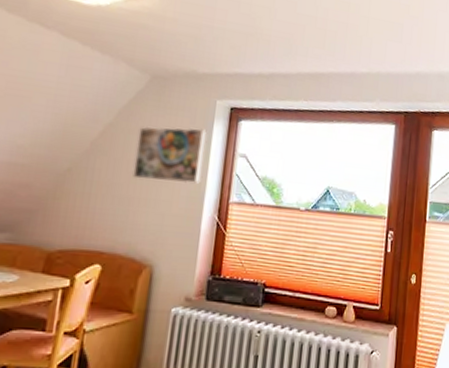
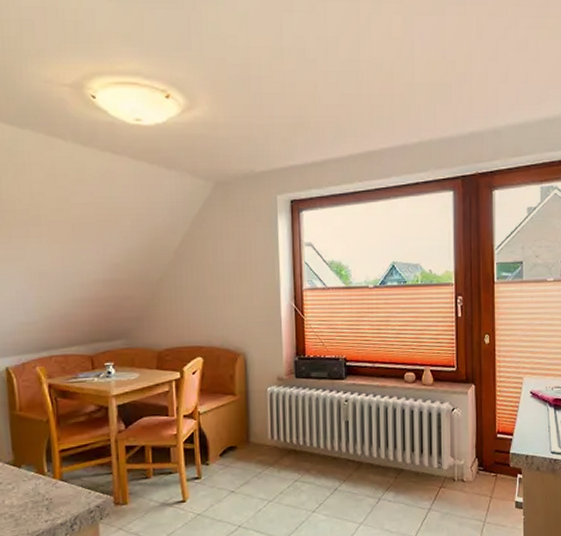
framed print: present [132,126,207,184] -> none [213,225,274,279]

